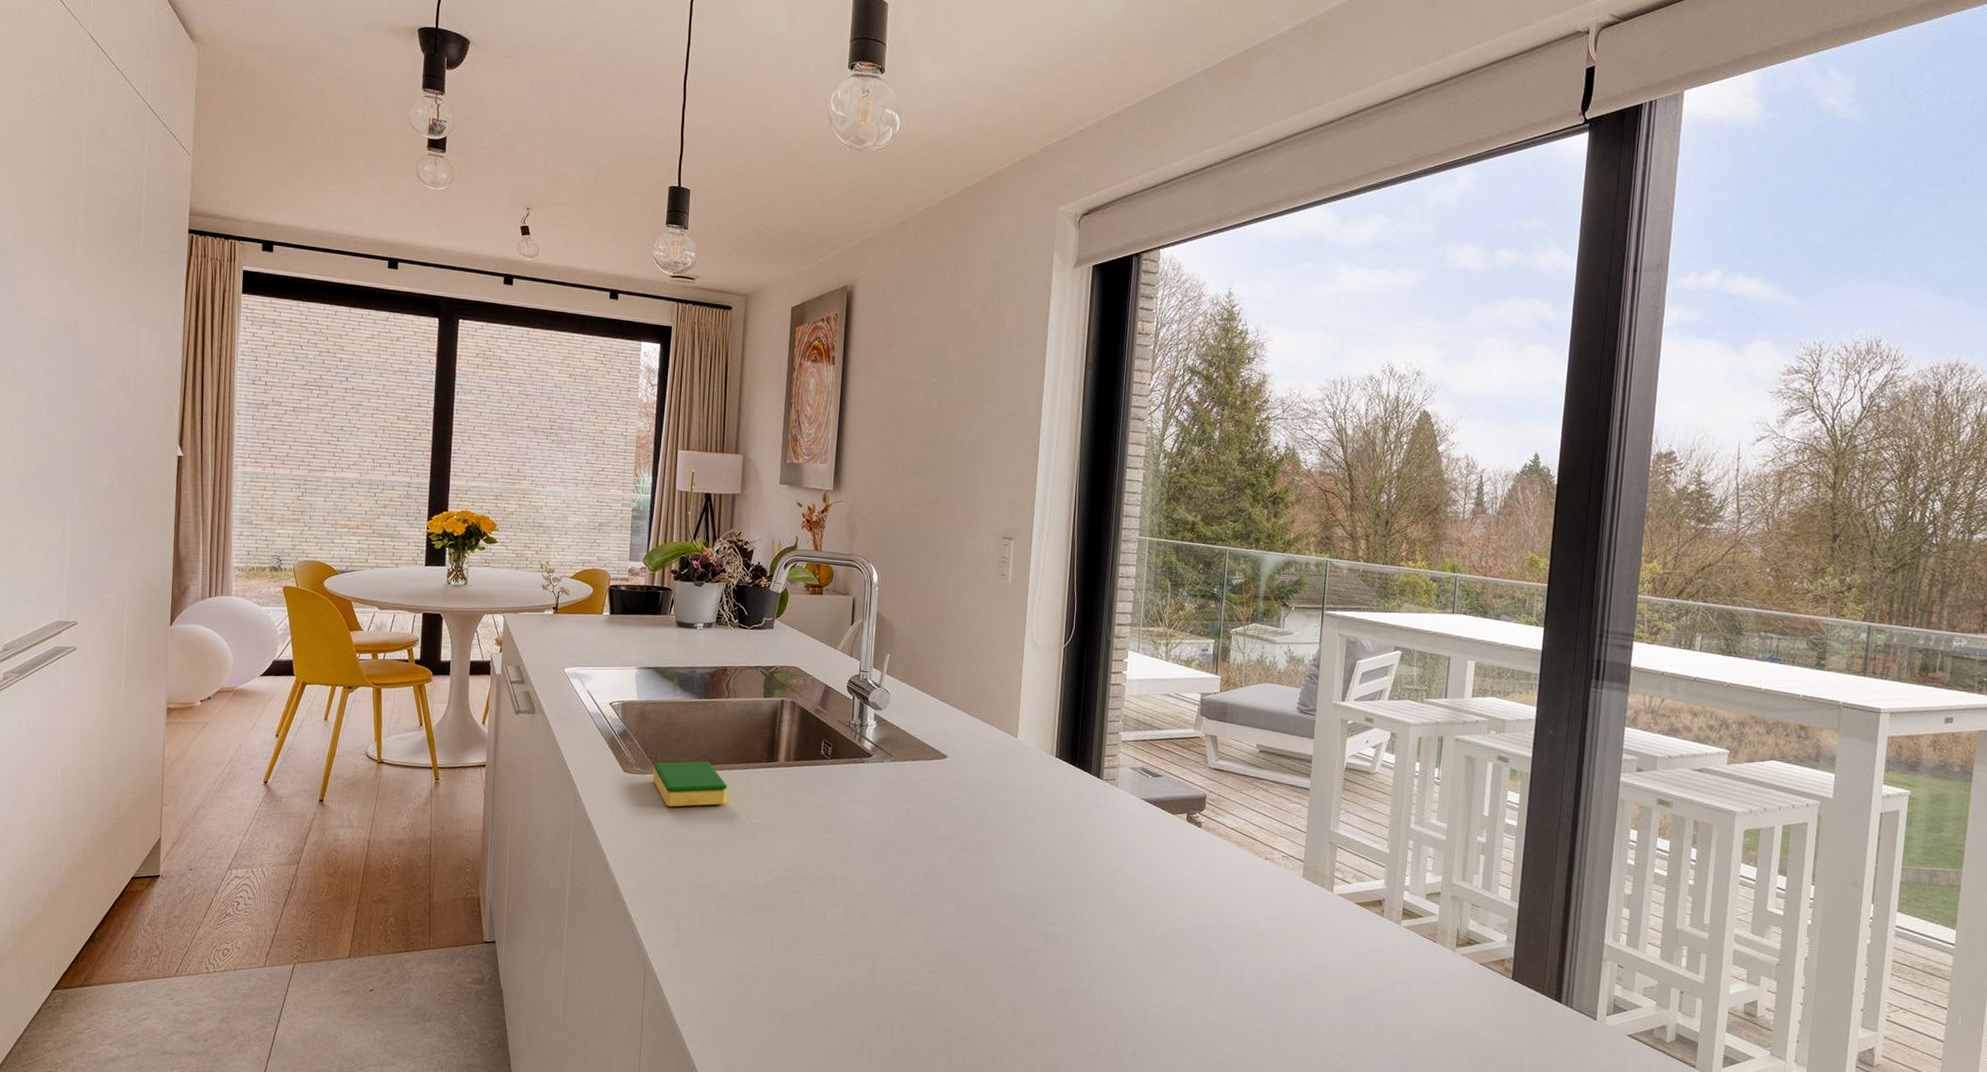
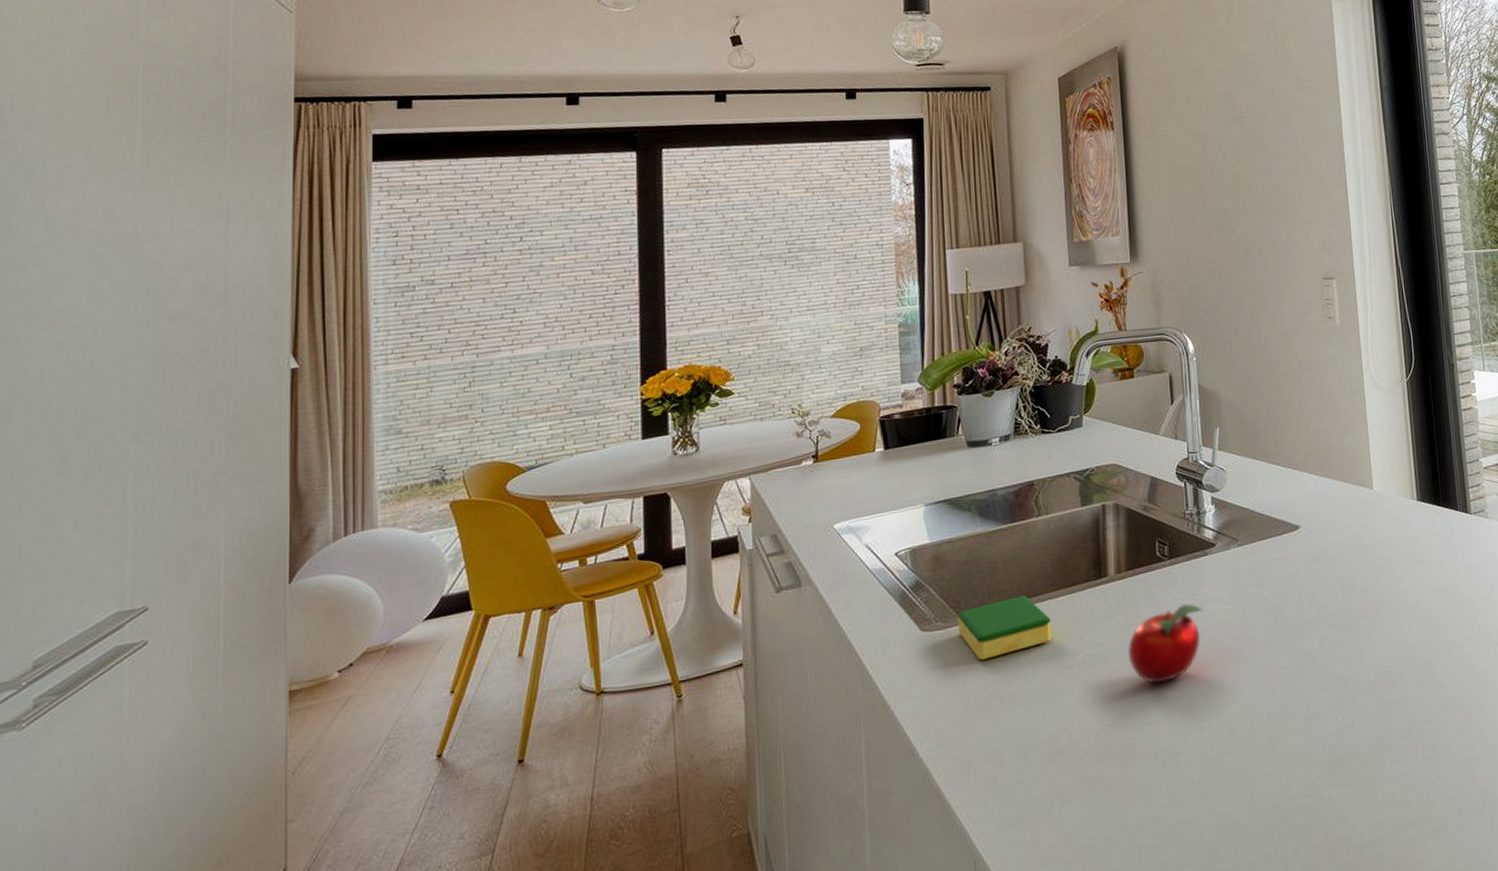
apple: none [786,799,855,862] -> present [1128,603,1204,684]

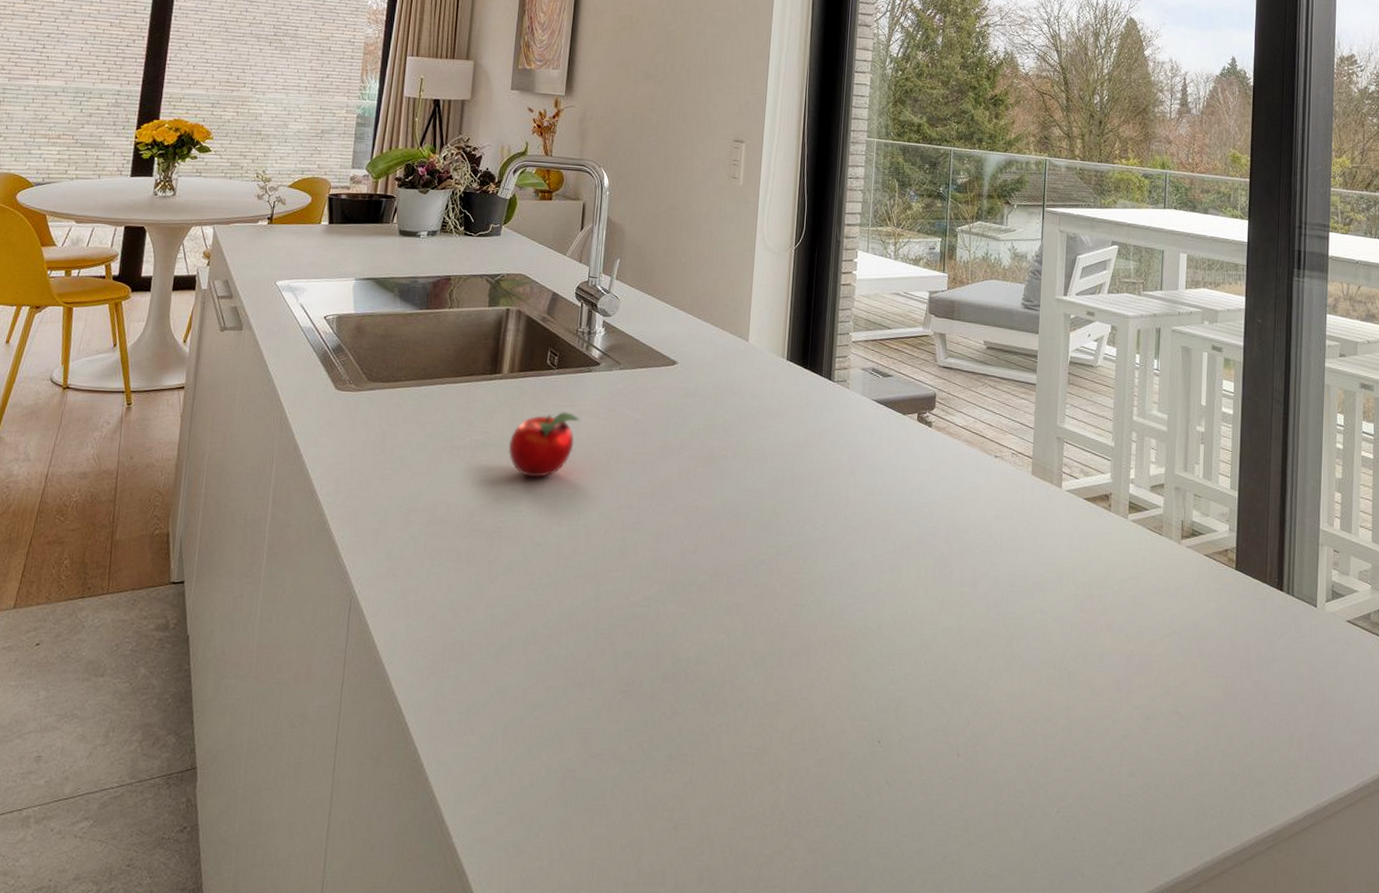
dish sponge: present [958,595,1052,660] -> none [367,375,447,426]

